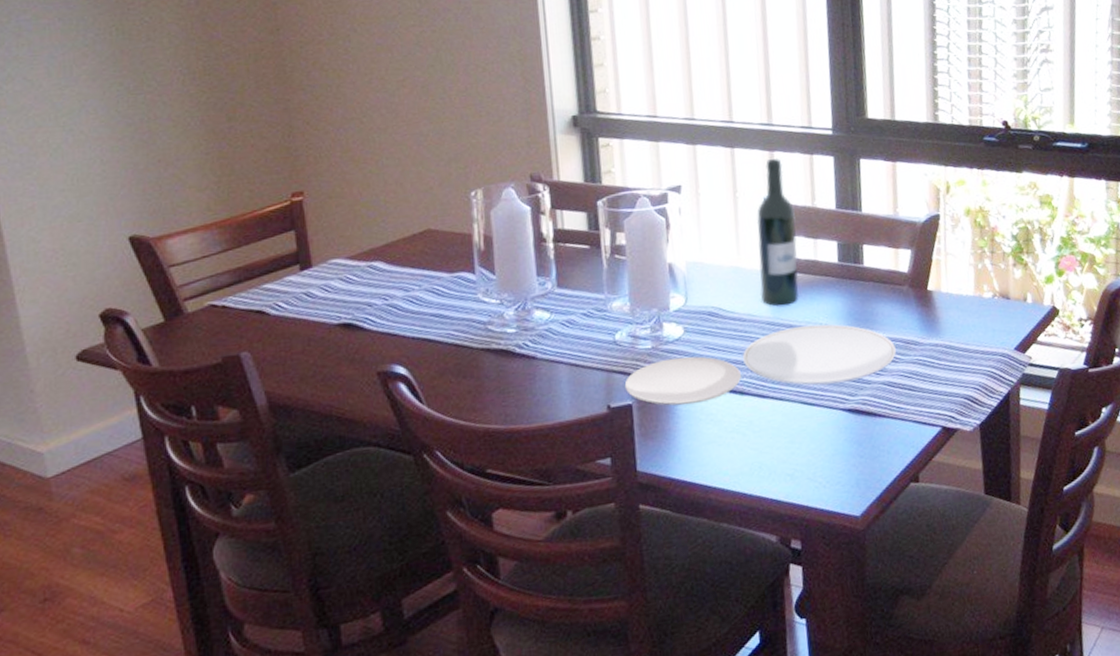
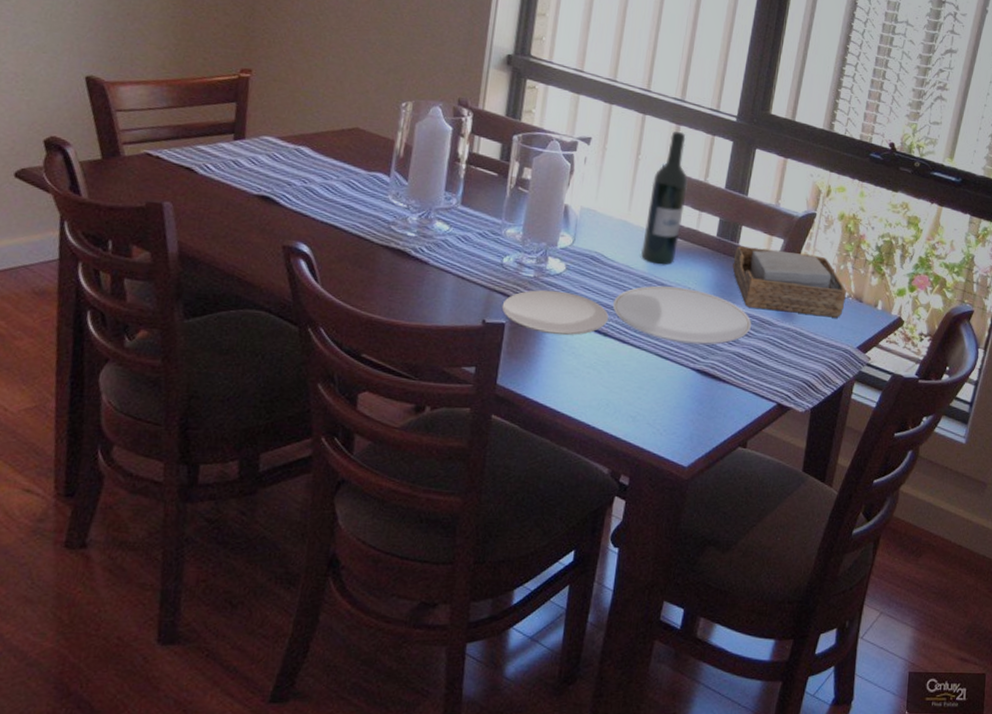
napkin holder: none [861,259,991,331] -> present [732,246,847,318]

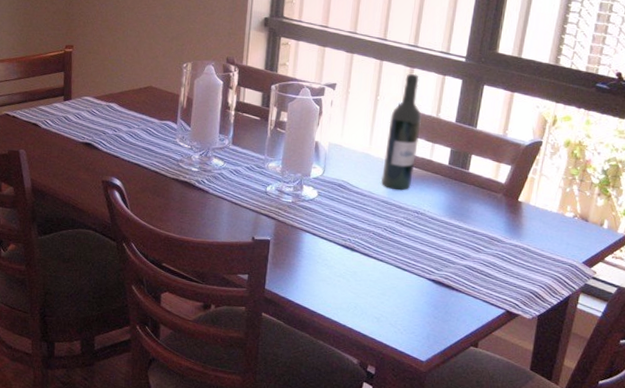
plate: present [501,289,608,336] -> none [267,212,354,250]
plate: present [612,285,751,345] -> none [357,208,481,259]
napkin holder: present [732,246,847,318] -> none [463,173,573,236]

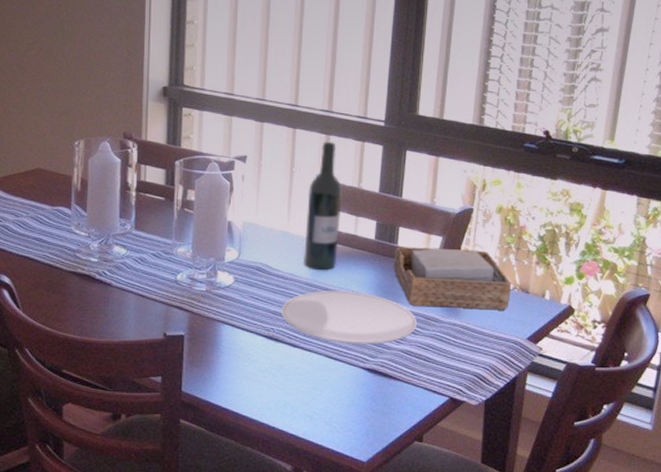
plate: none [357,208,481,259] -> present [280,291,417,345]
napkin holder: none [463,173,573,236] -> present [393,247,512,311]

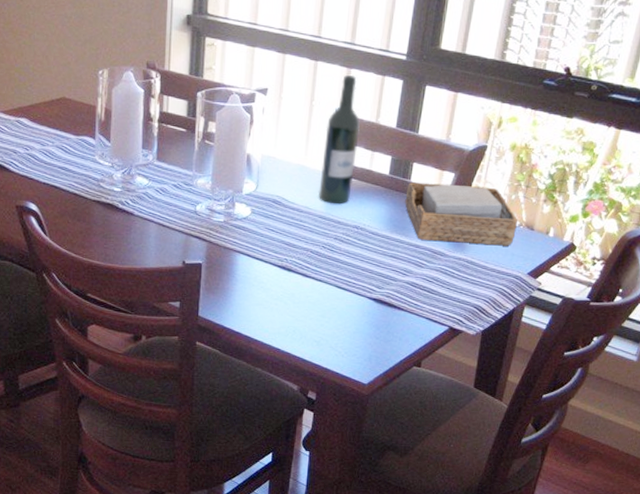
plate: present [280,291,417,345] -> none [294,224,424,276]

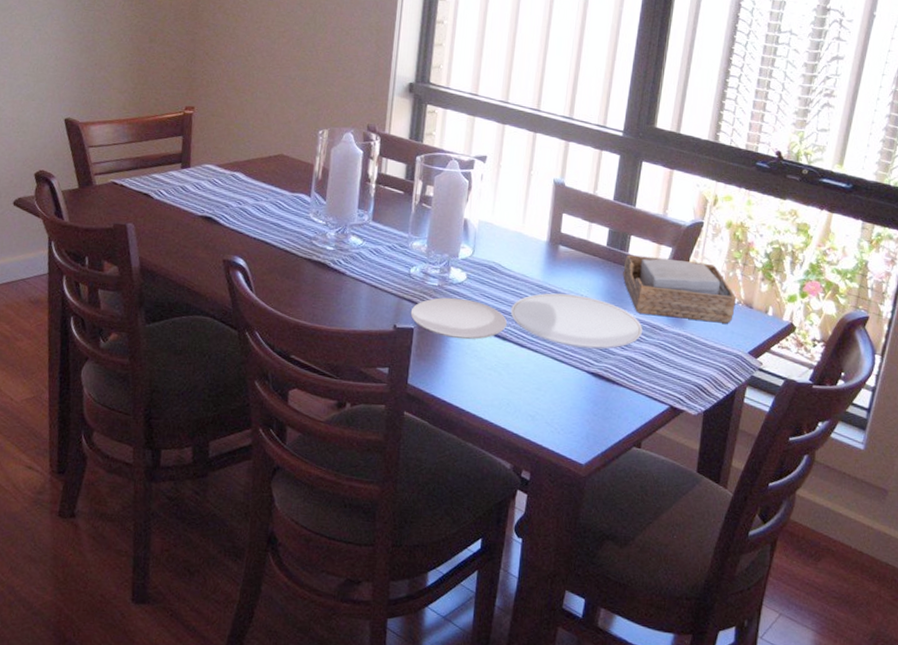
plate: none [198,232,291,272] -> present [410,297,507,340]
plate: none [294,224,424,276] -> present [510,293,642,350]
wine bottle: present [318,74,361,205] -> none [535,147,579,274]

